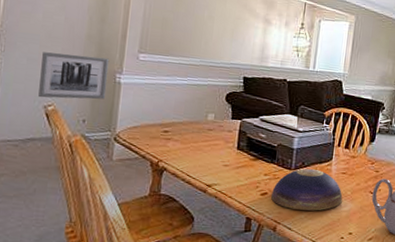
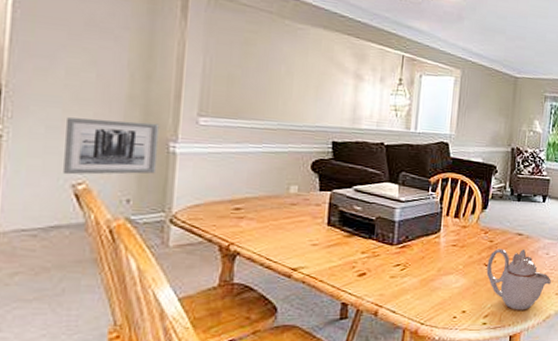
decorative bowl: present [271,168,343,211] -> none [371,242,454,290]

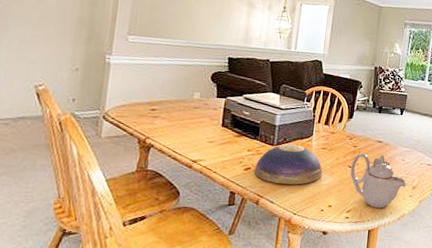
wall art: present [63,117,160,175] -> none [30,34,100,79]
decorative bowl: none [371,242,454,290] -> present [254,144,323,185]

